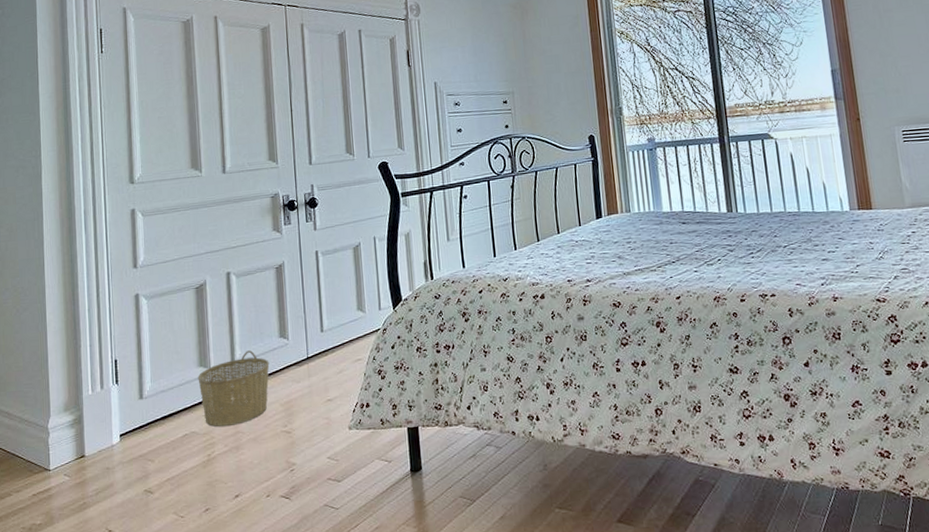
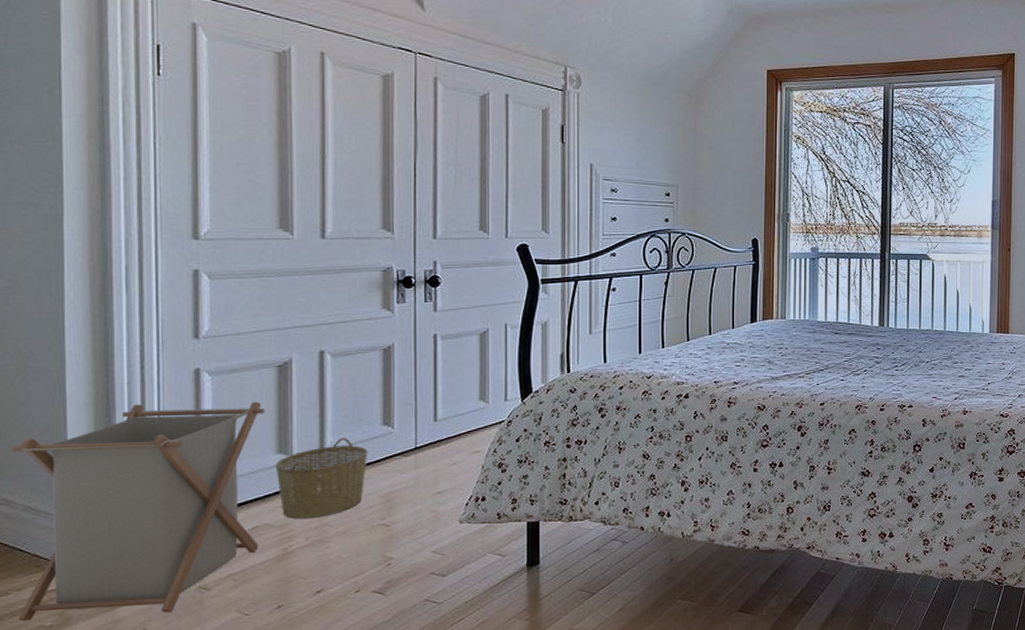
laundry basket: none [11,320,189,520] -> present [11,401,265,622]

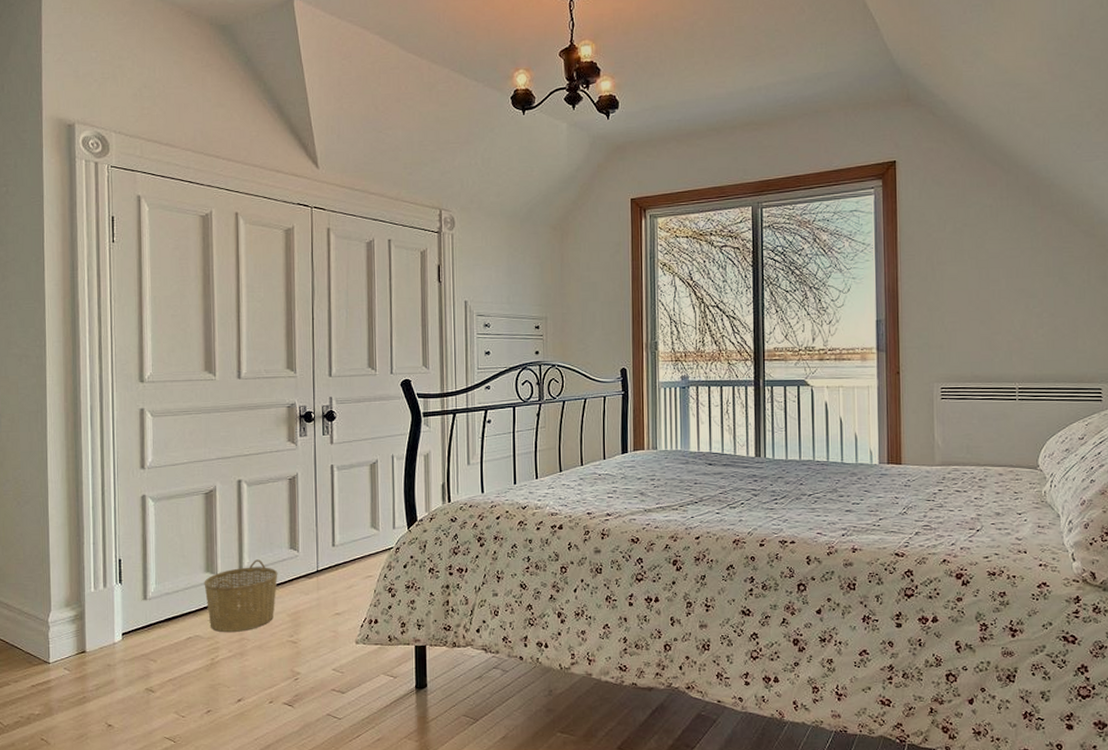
laundry basket: present [11,401,265,622] -> none [11,524,196,710]

